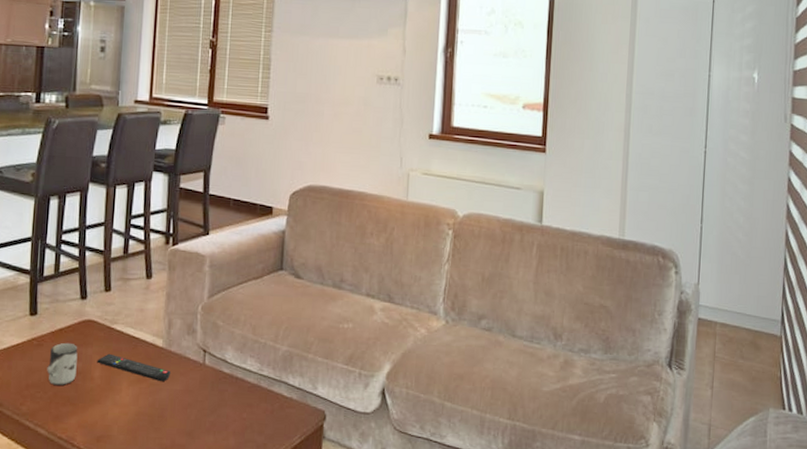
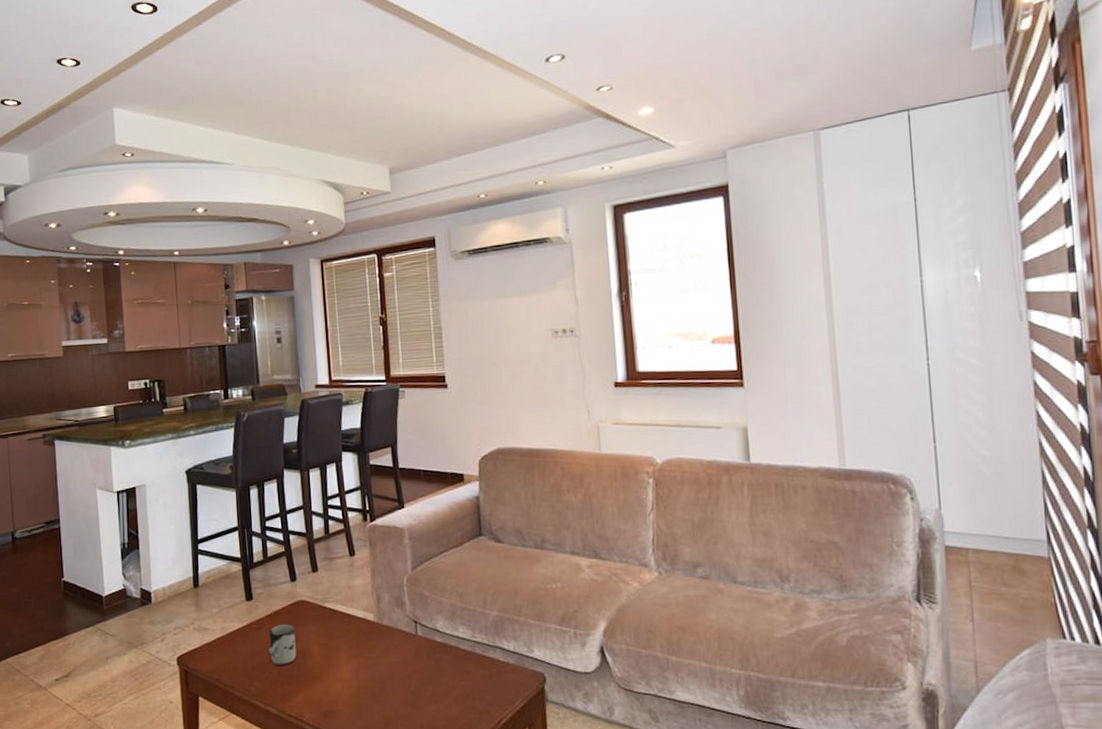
remote control: present [97,353,171,382] -> none [314,631,386,656]

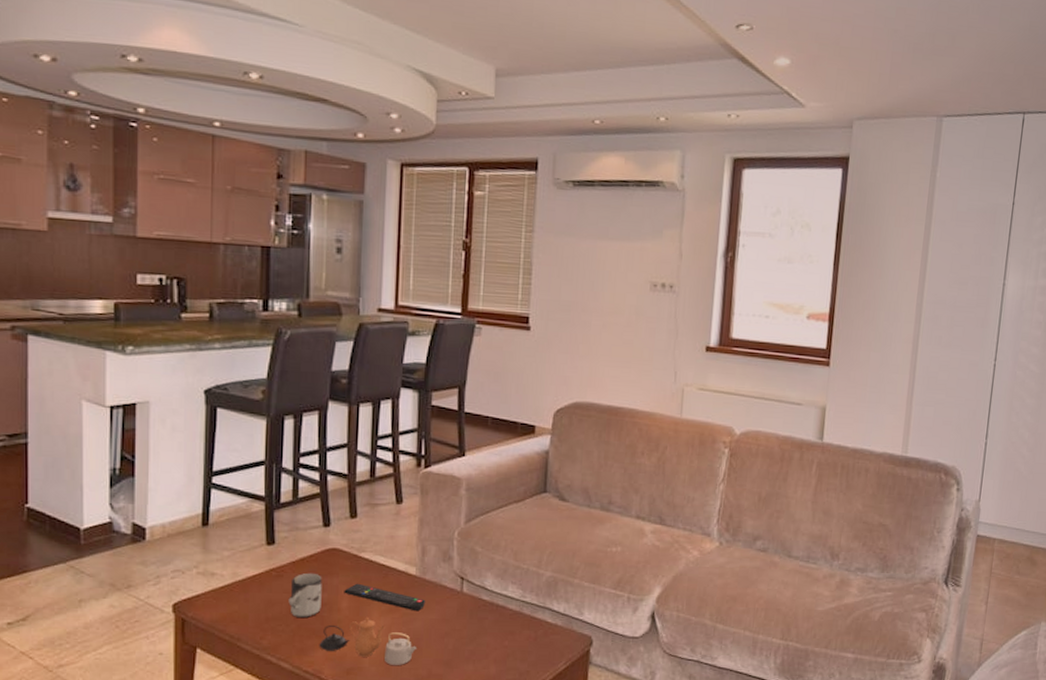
teapot: none [298,662,383,707] -> present [319,616,417,665]
remote control: none [314,631,386,656] -> present [344,583,426,612]

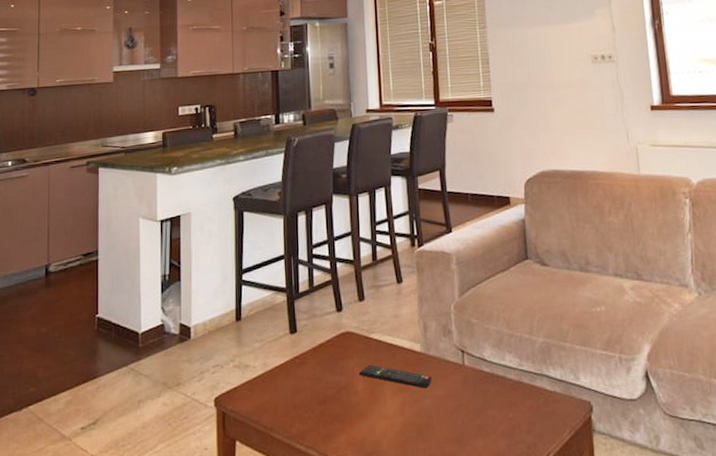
cup: present [288,572,322,619] -> none [312,357,341,404]
teapot: present [319,616,417,665] -> none [341,397,429,446]

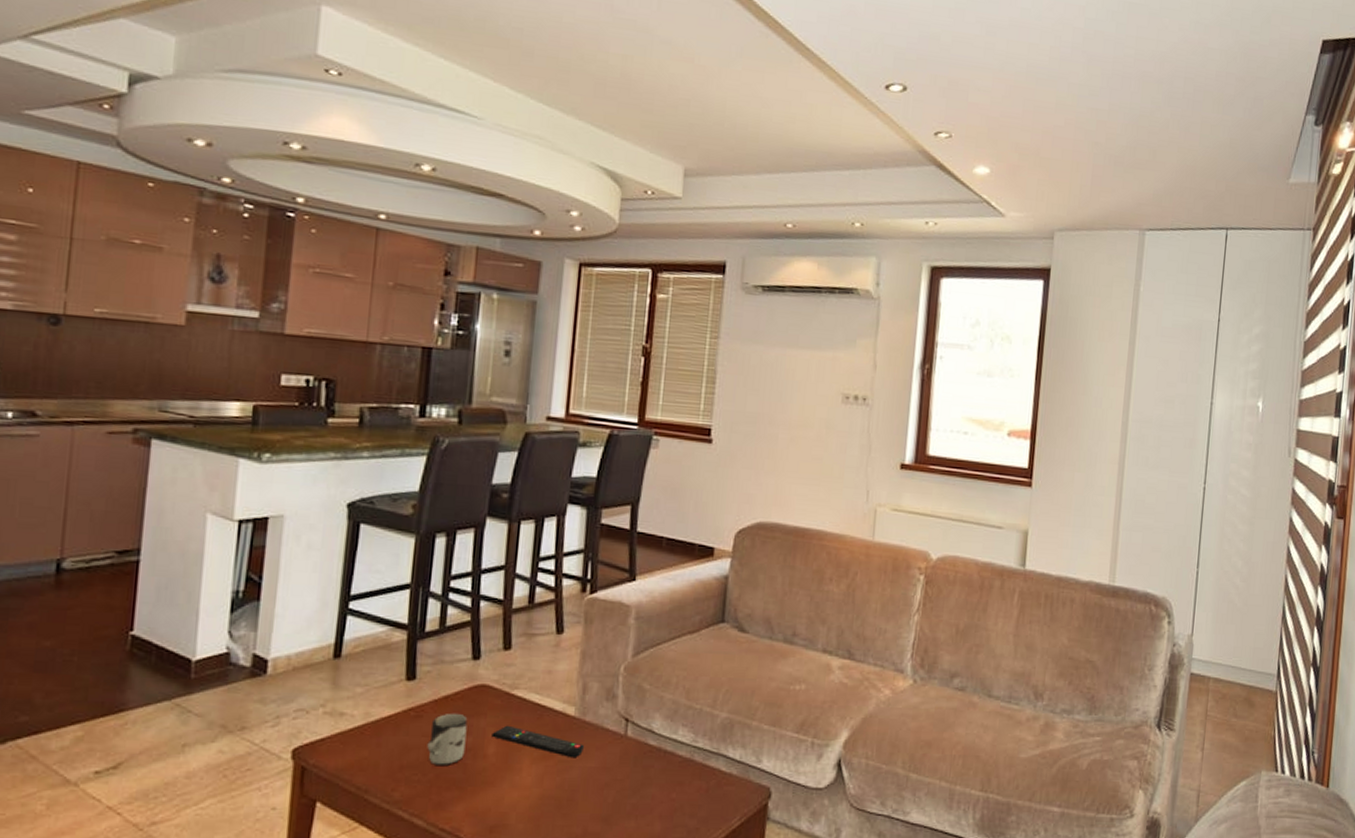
cup: none [312,357,341,404] -> present [427,713,468,767]

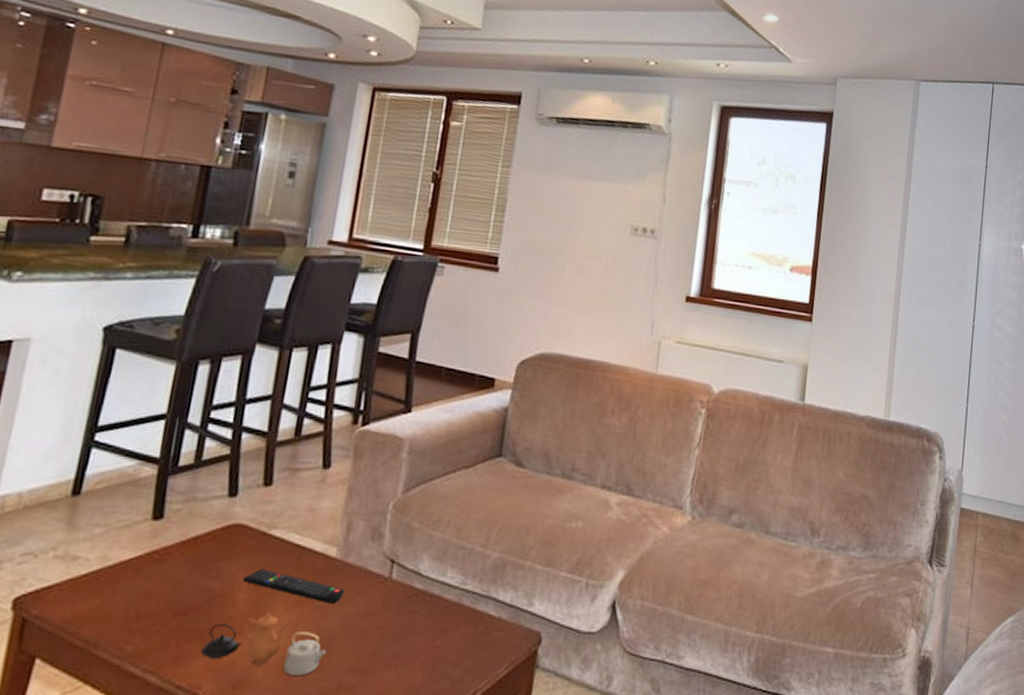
cup: present [427,713,468,767] -> none [169,555,218,616]
teapot: none [459,764,572,822] -> present [200,612,327,675]

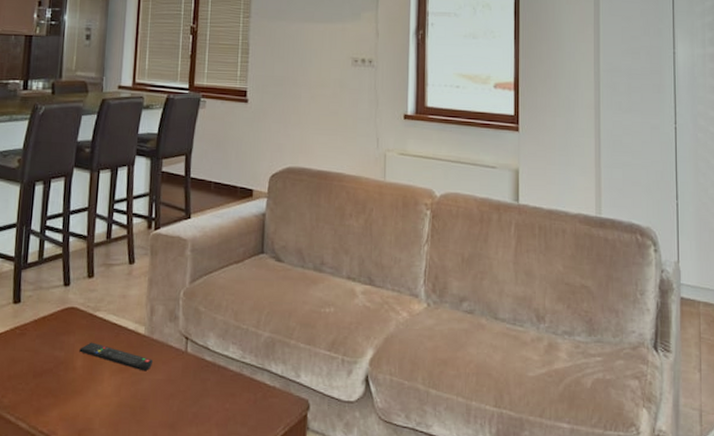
teapot: present [200,612,327,675] -> none [54,376,144,427]

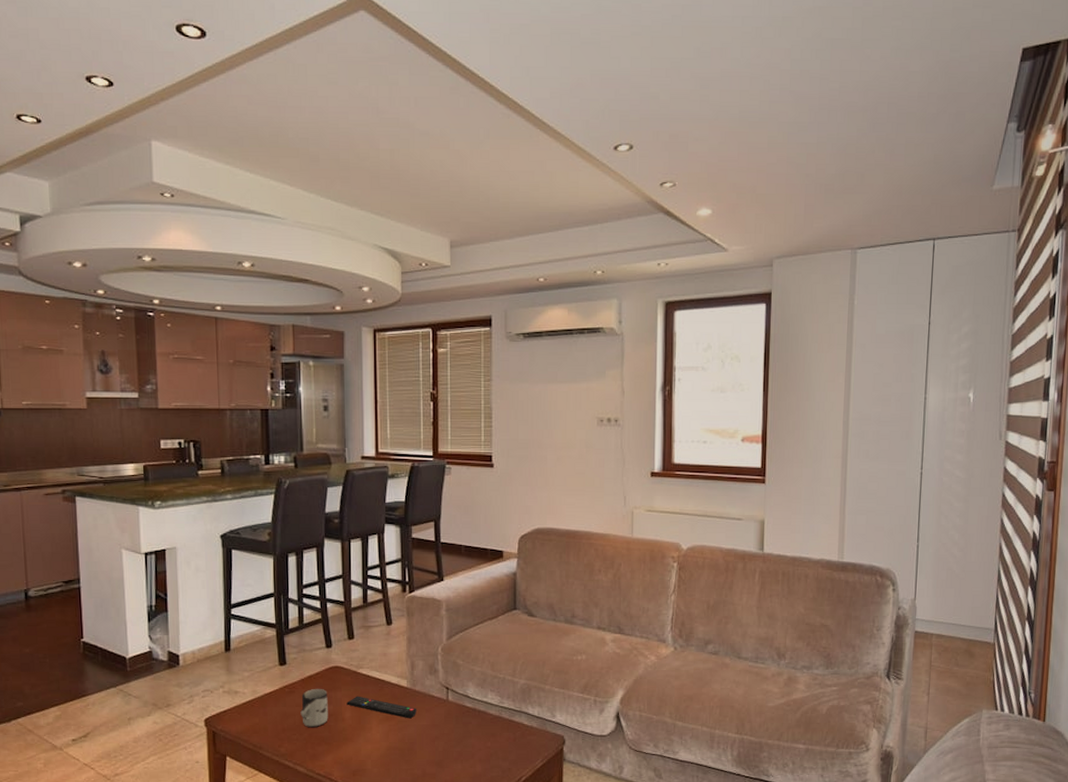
cup: none [29,331,60,377] -> present [300,688,328,728]

